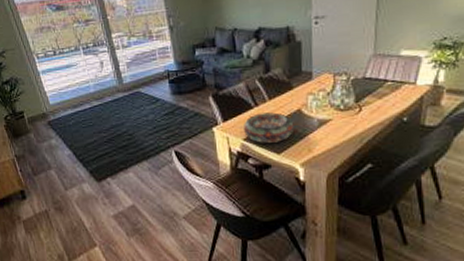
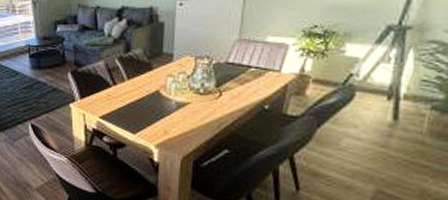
decorative bowl: present [244,112,294,143] -> none [101,92,152,122]

